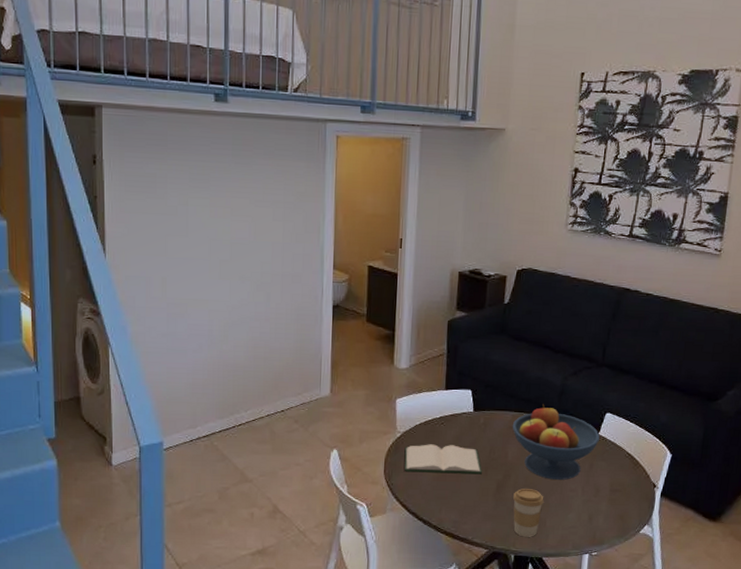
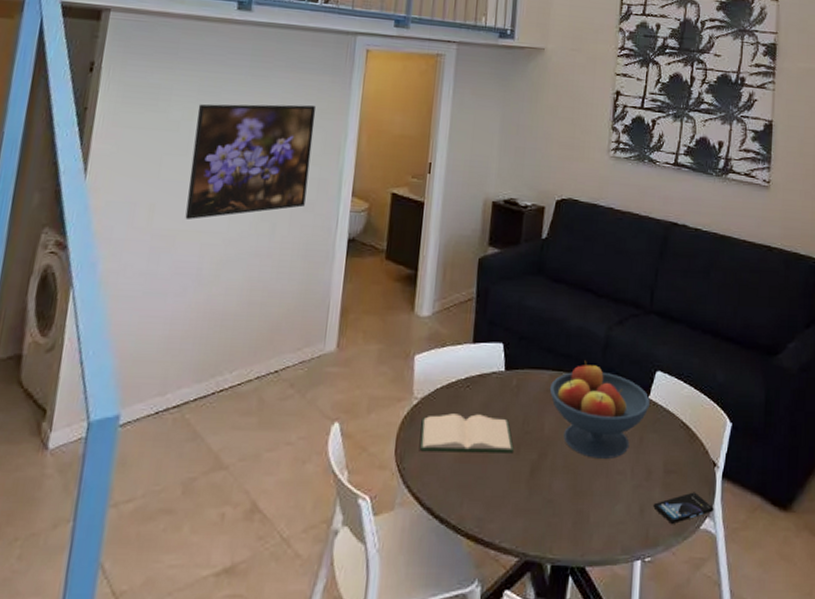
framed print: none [191,188,295,290] -> present [185,103,316,219]
coffee cup: present [512,489,544,537] -> none [549,471,587,539]
smartphone: none [600,506,652,529] -> present [653,492,714,524]

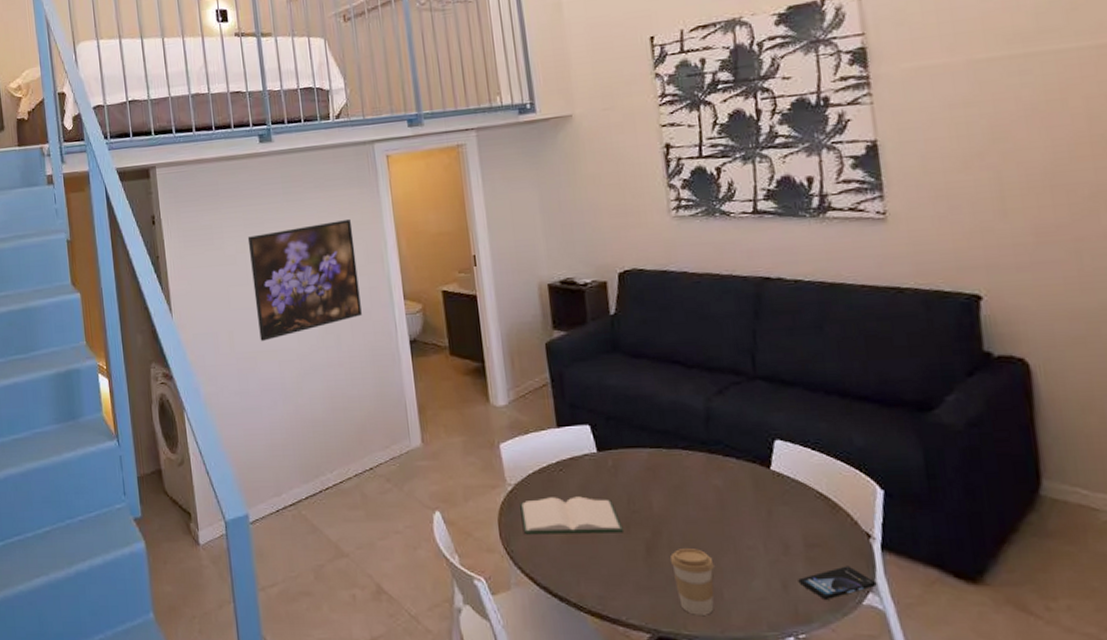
fruit bowl: present [549,360,650,459] -> none [650,435,773,534]
coffee cup: none [549,471,587,539] -> present [669,549,714,615]

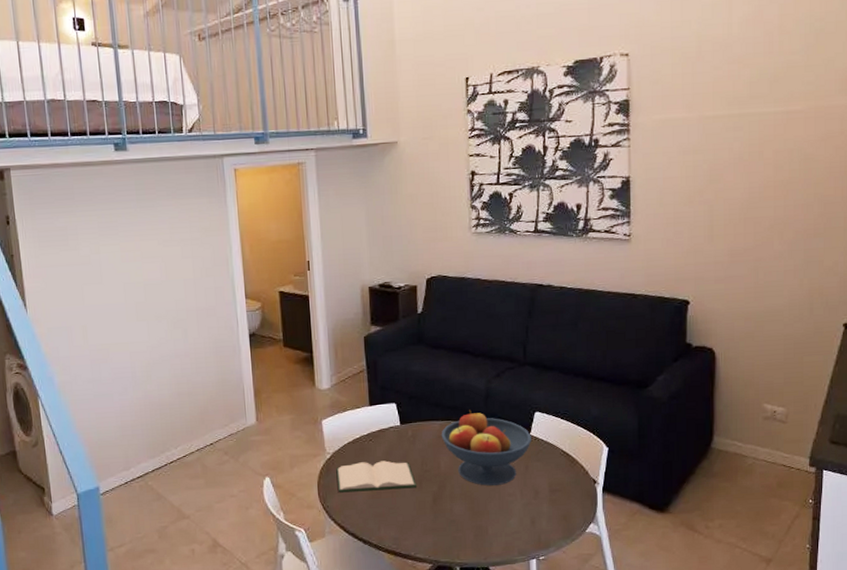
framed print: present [247,218,362,341] -> none [101,225,207,334]
fruit bowl: none [650,435,773,534] -> present [441,410,532,486]
coffee cup: present [669,549,714,615] -> none [450,497,483,548]
smartphone: present [798,566,877,599] -> none [543,504,597,530]

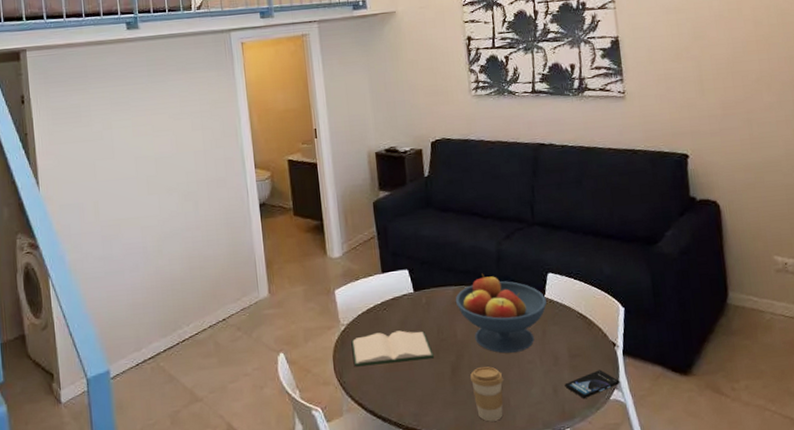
coffee cup: none [450,497,483,548] -> present [469,366,503,422]
smartphone: none [543,504,597,530] -> present [564,369,620,398]

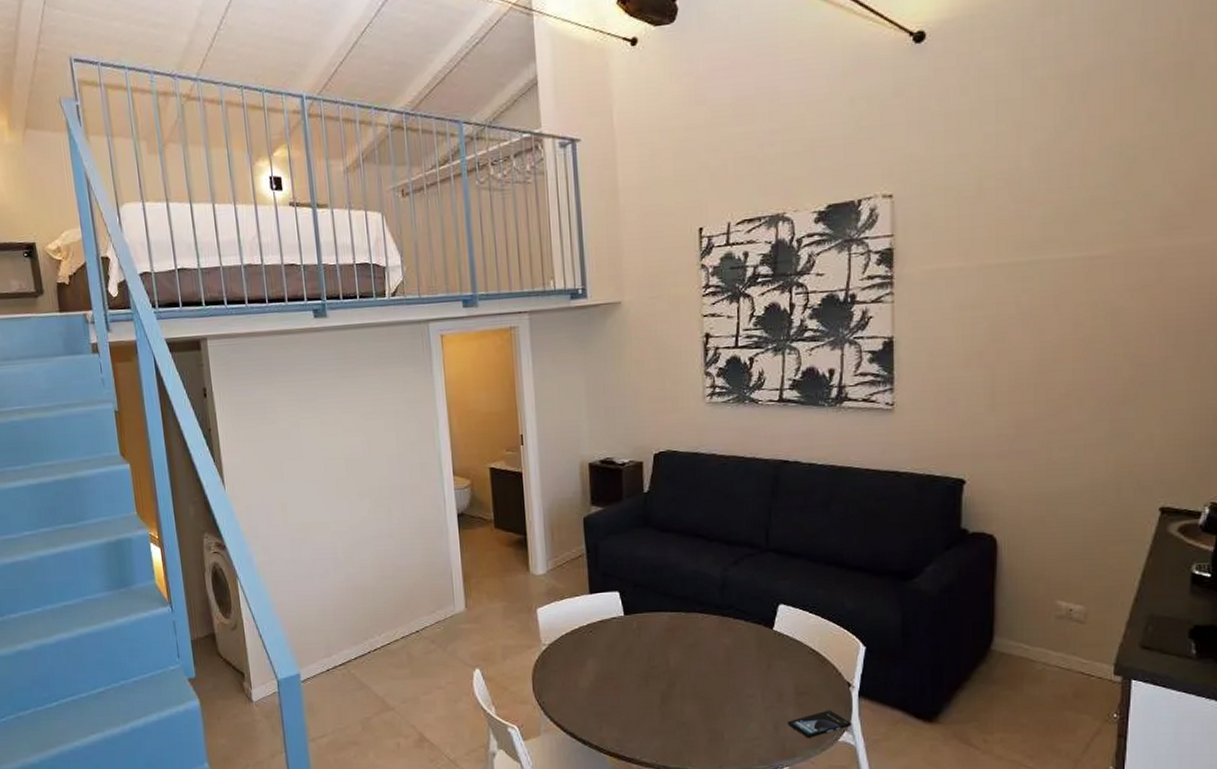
hardback book: present [351,330,434,367] -> none [552,654,642,688]
fruit bowl: present [455,273,547,354] -> none [670,600,775,686]
coffee cup: present [469,366,503,422] -> none [681,698,718,753]

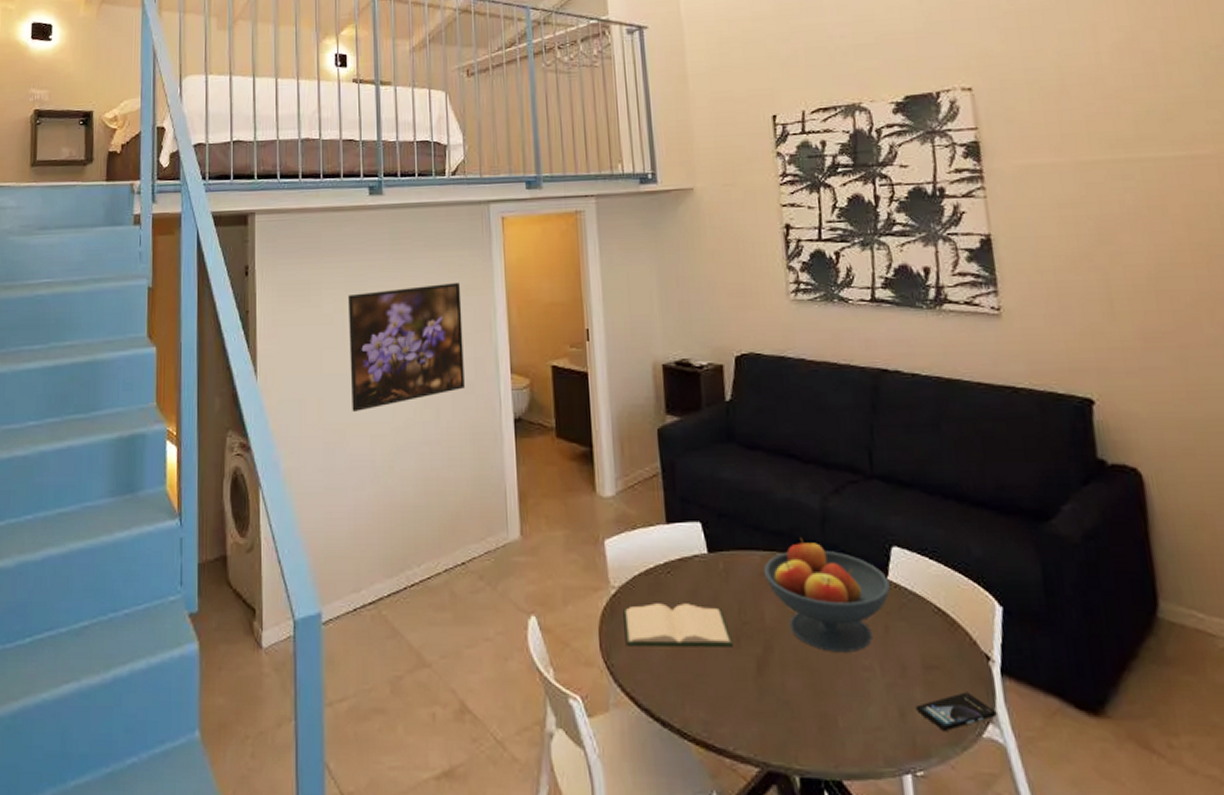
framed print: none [301,396,412,513] -> present [347,282,465,411]
hardback book: none [552,654,642,688] -> present [623,603,733,647]
fruit bowl: none [670,600,775,686] -> present [763,537,891,652]

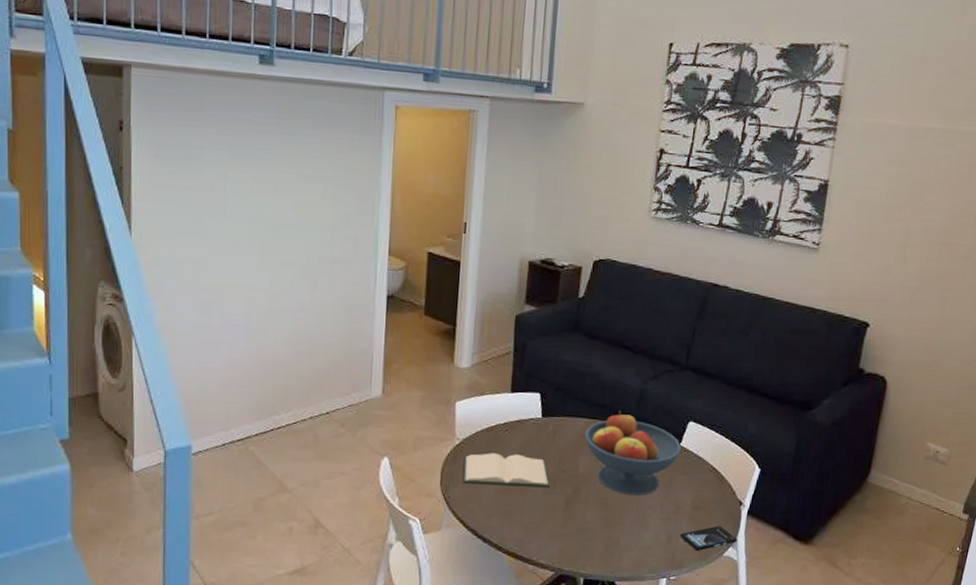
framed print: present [347,282,465,411] -> none [229,163,348,276]

